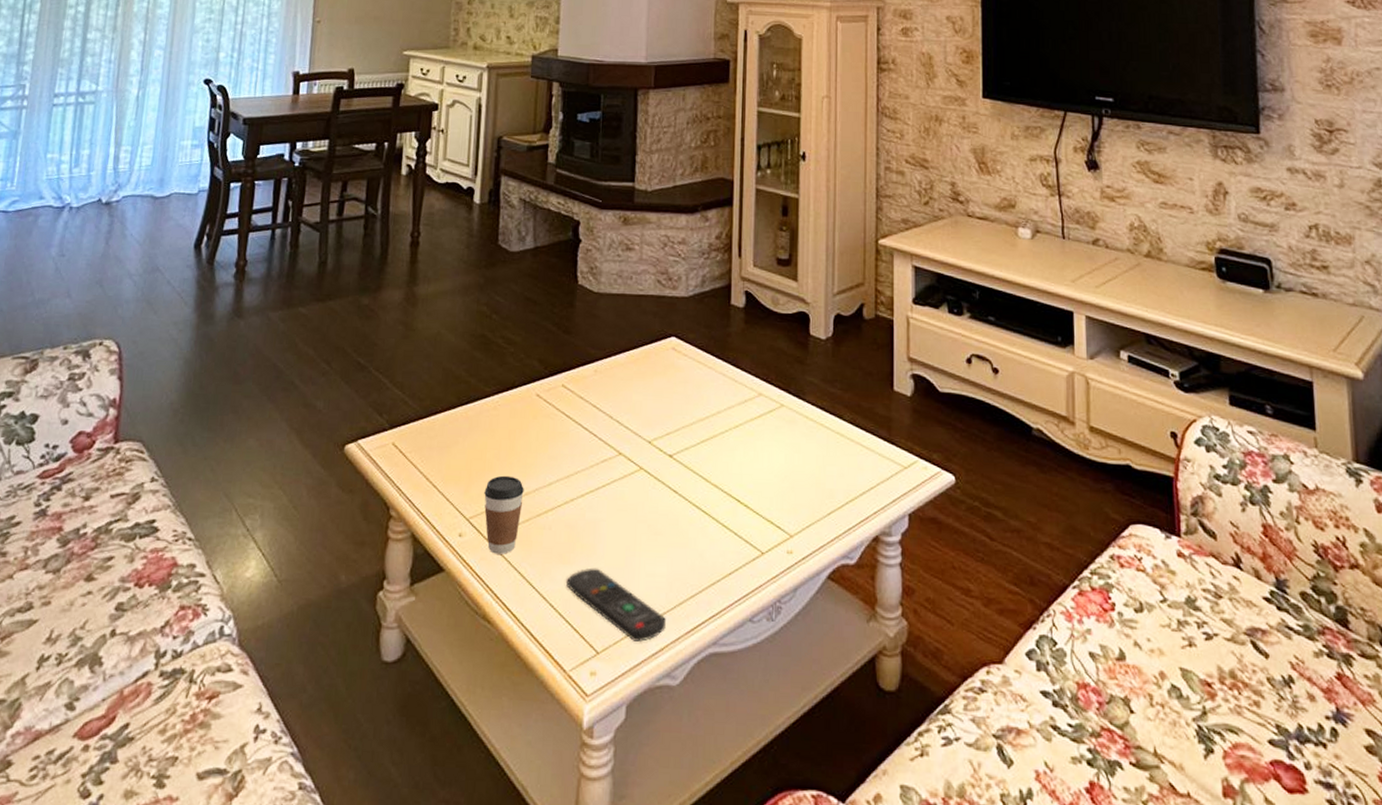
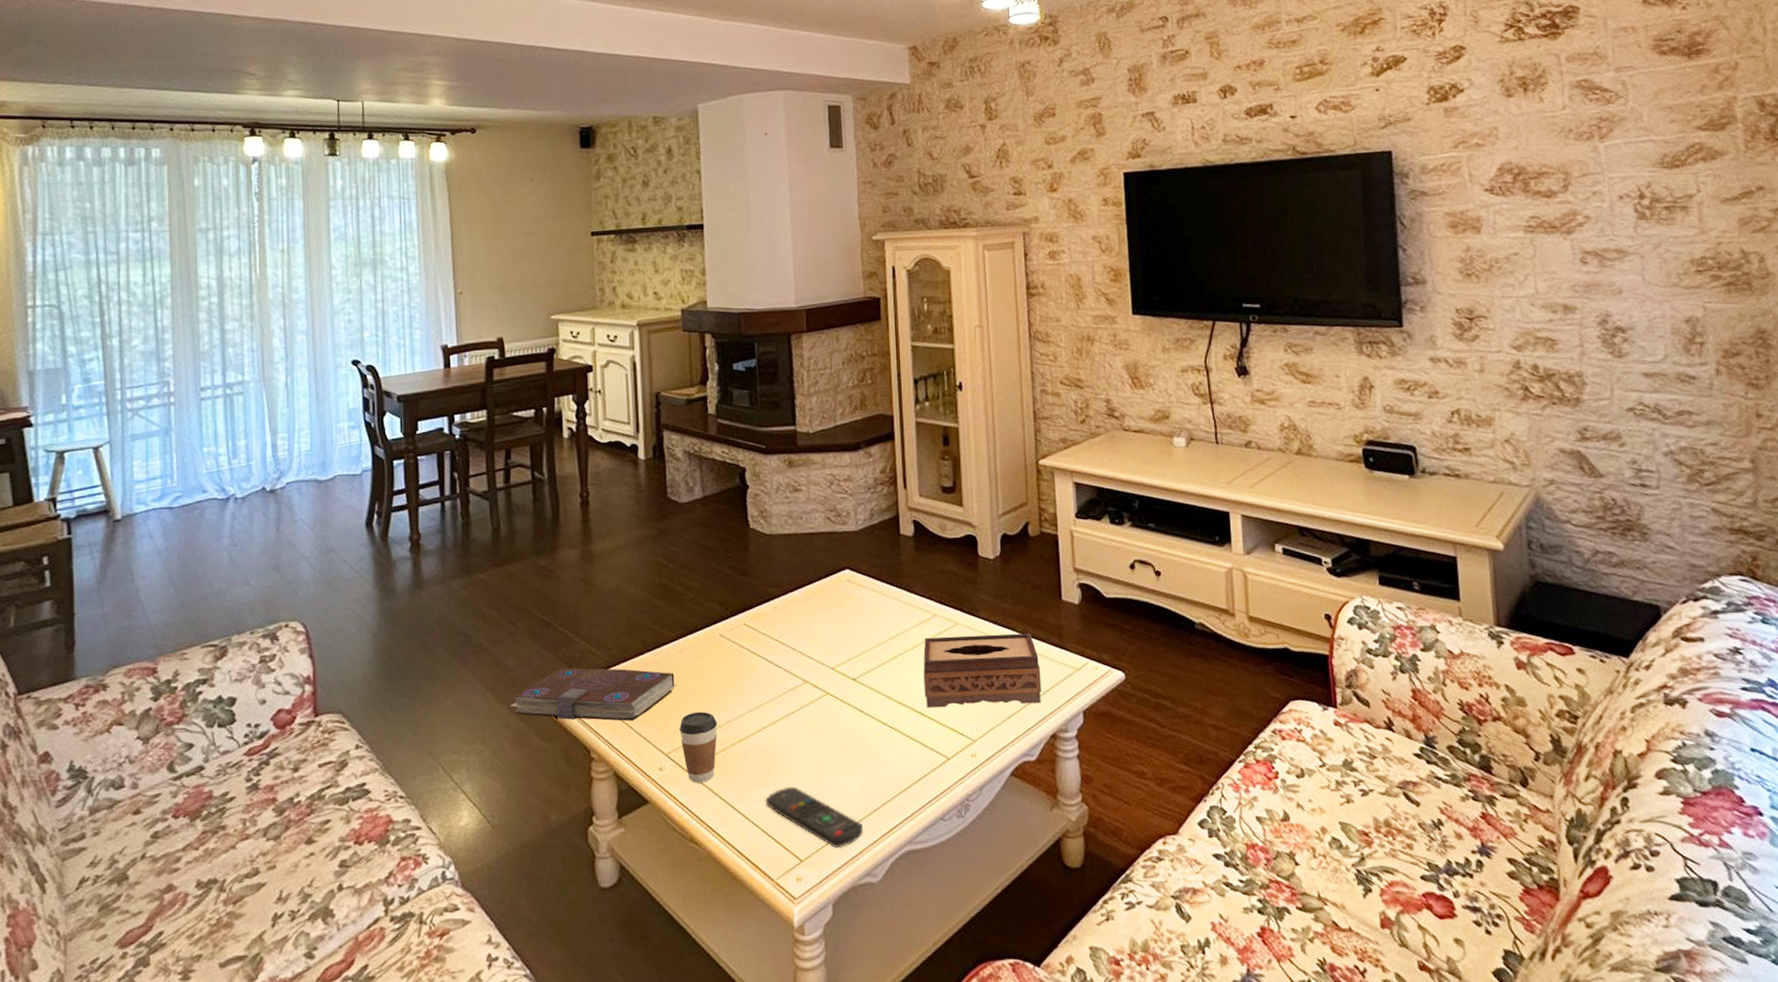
book: none [314,415,486,479] -> present [510,668,676,721]
tissue box: none [742,417,867,501] -> present [923,632,1042,709]

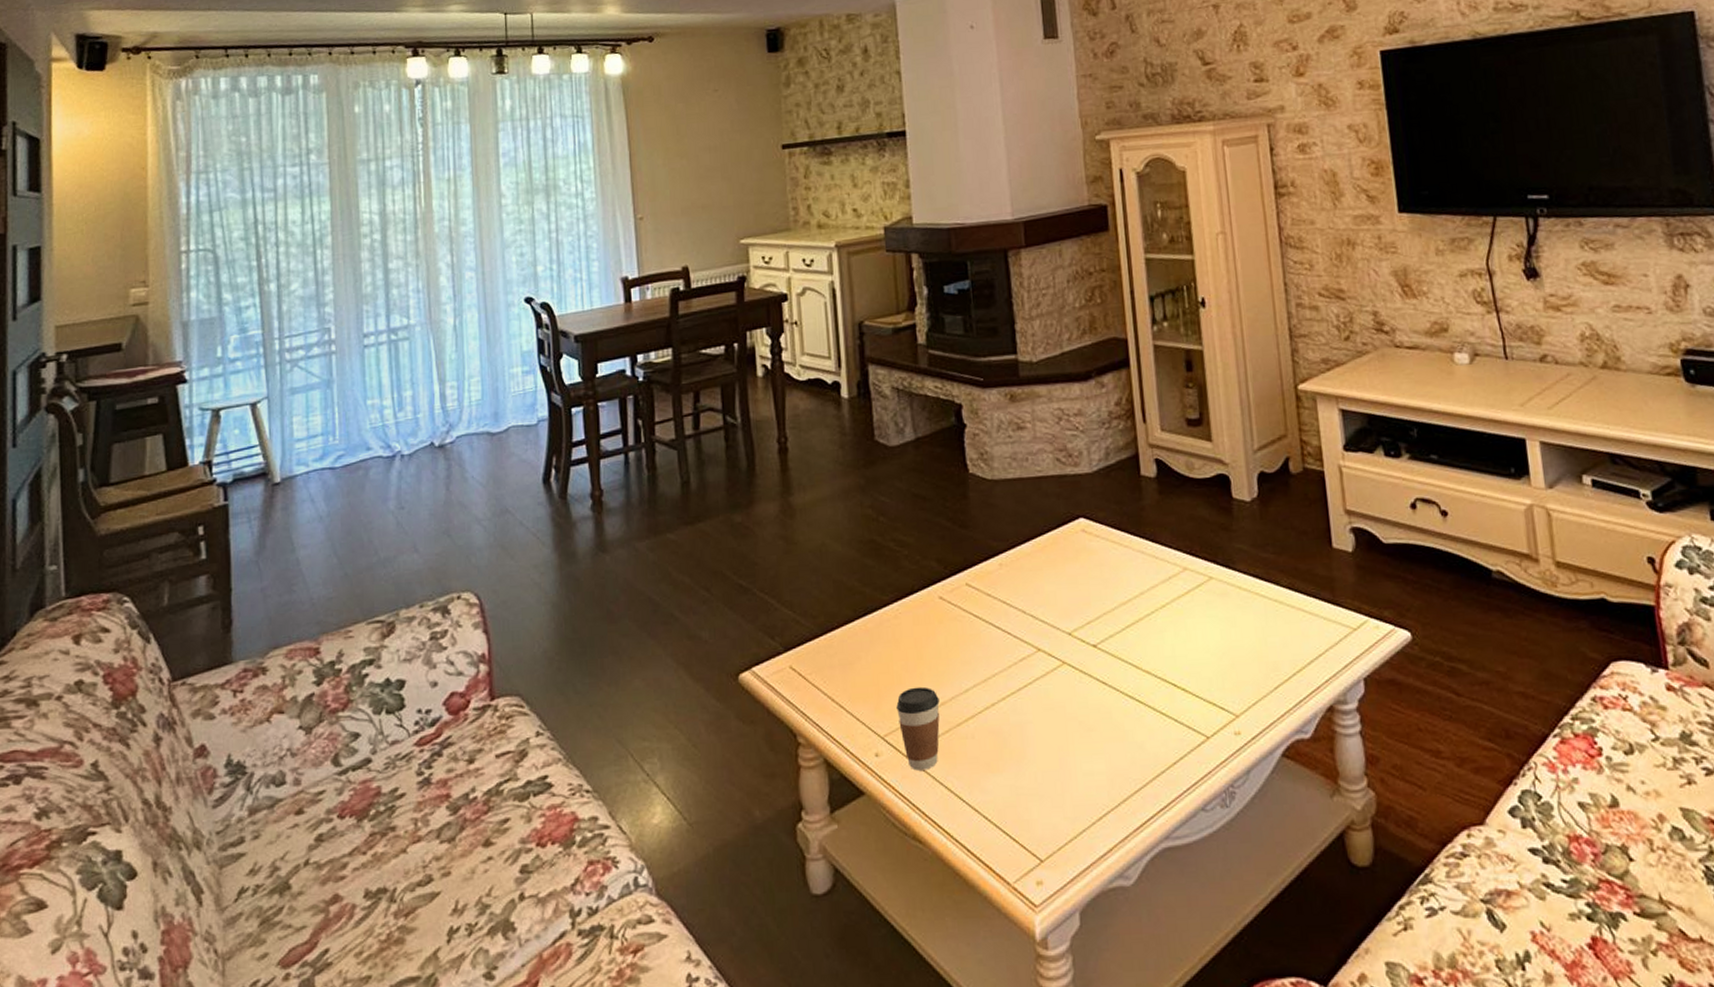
book: present [510,668,676,721] -> none [706,638,892,700]
remote control: present [765,786,863,848] -> none [997,773,1112,845]
tissue box: present [923,632,1042,709] -> none [1173,587,1314,679]

